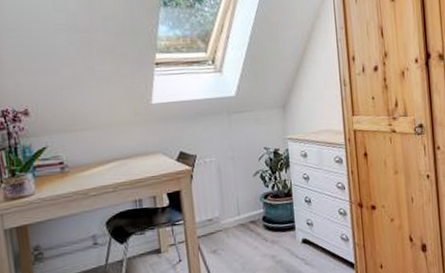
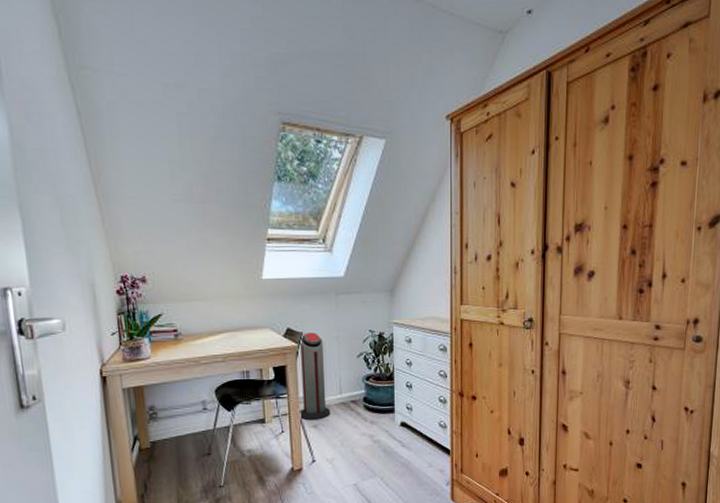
air purifier: none [195,154,230,246] -> present [299,333,331,421]

